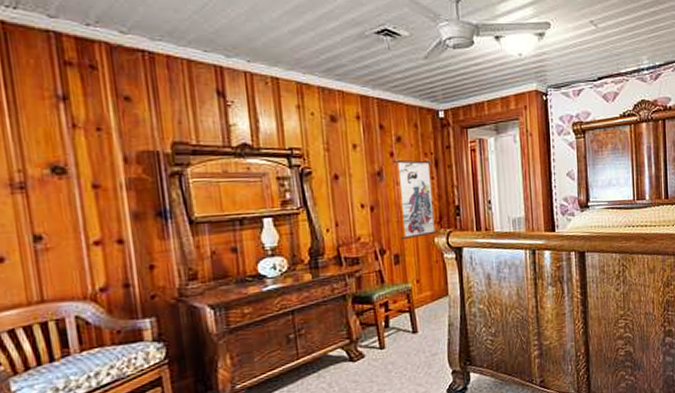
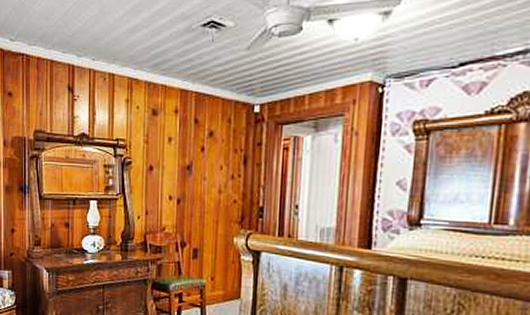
wall scroll: present [393,159,438,240] -> none [201,155,242,236]

